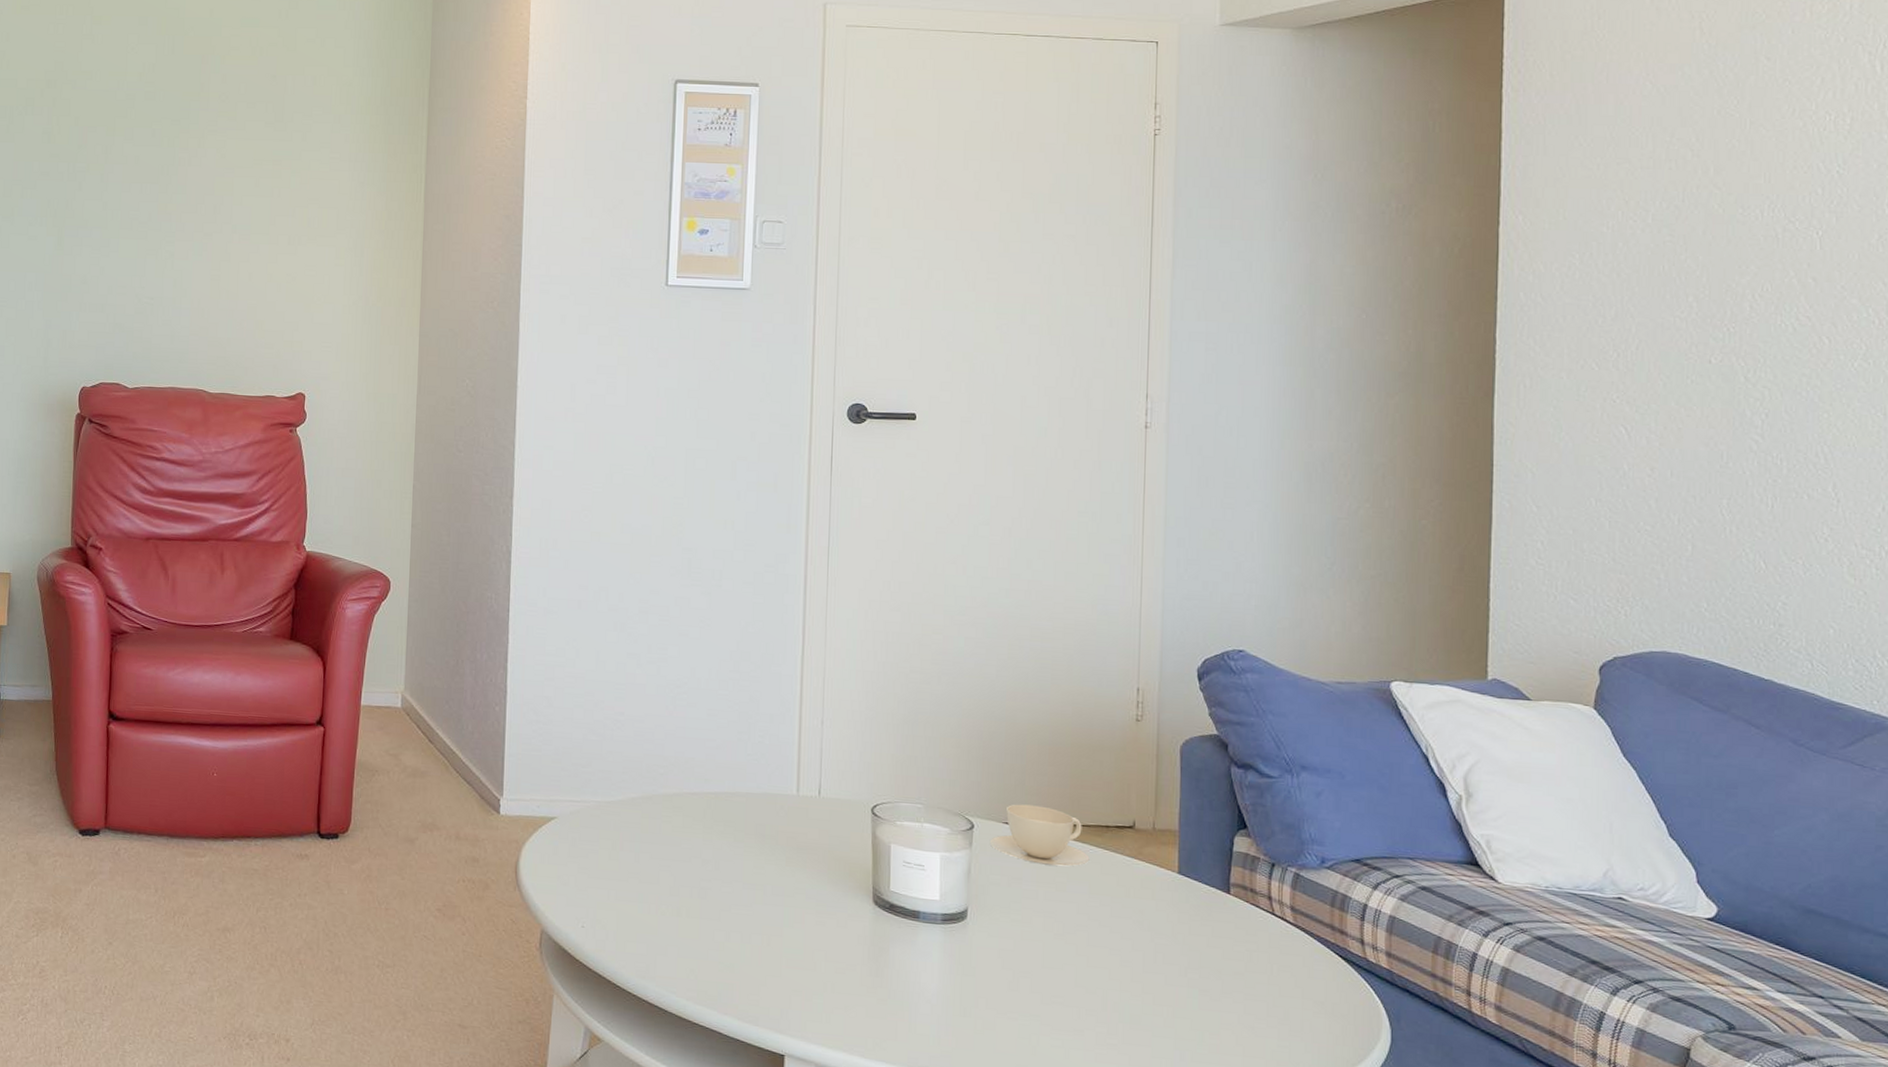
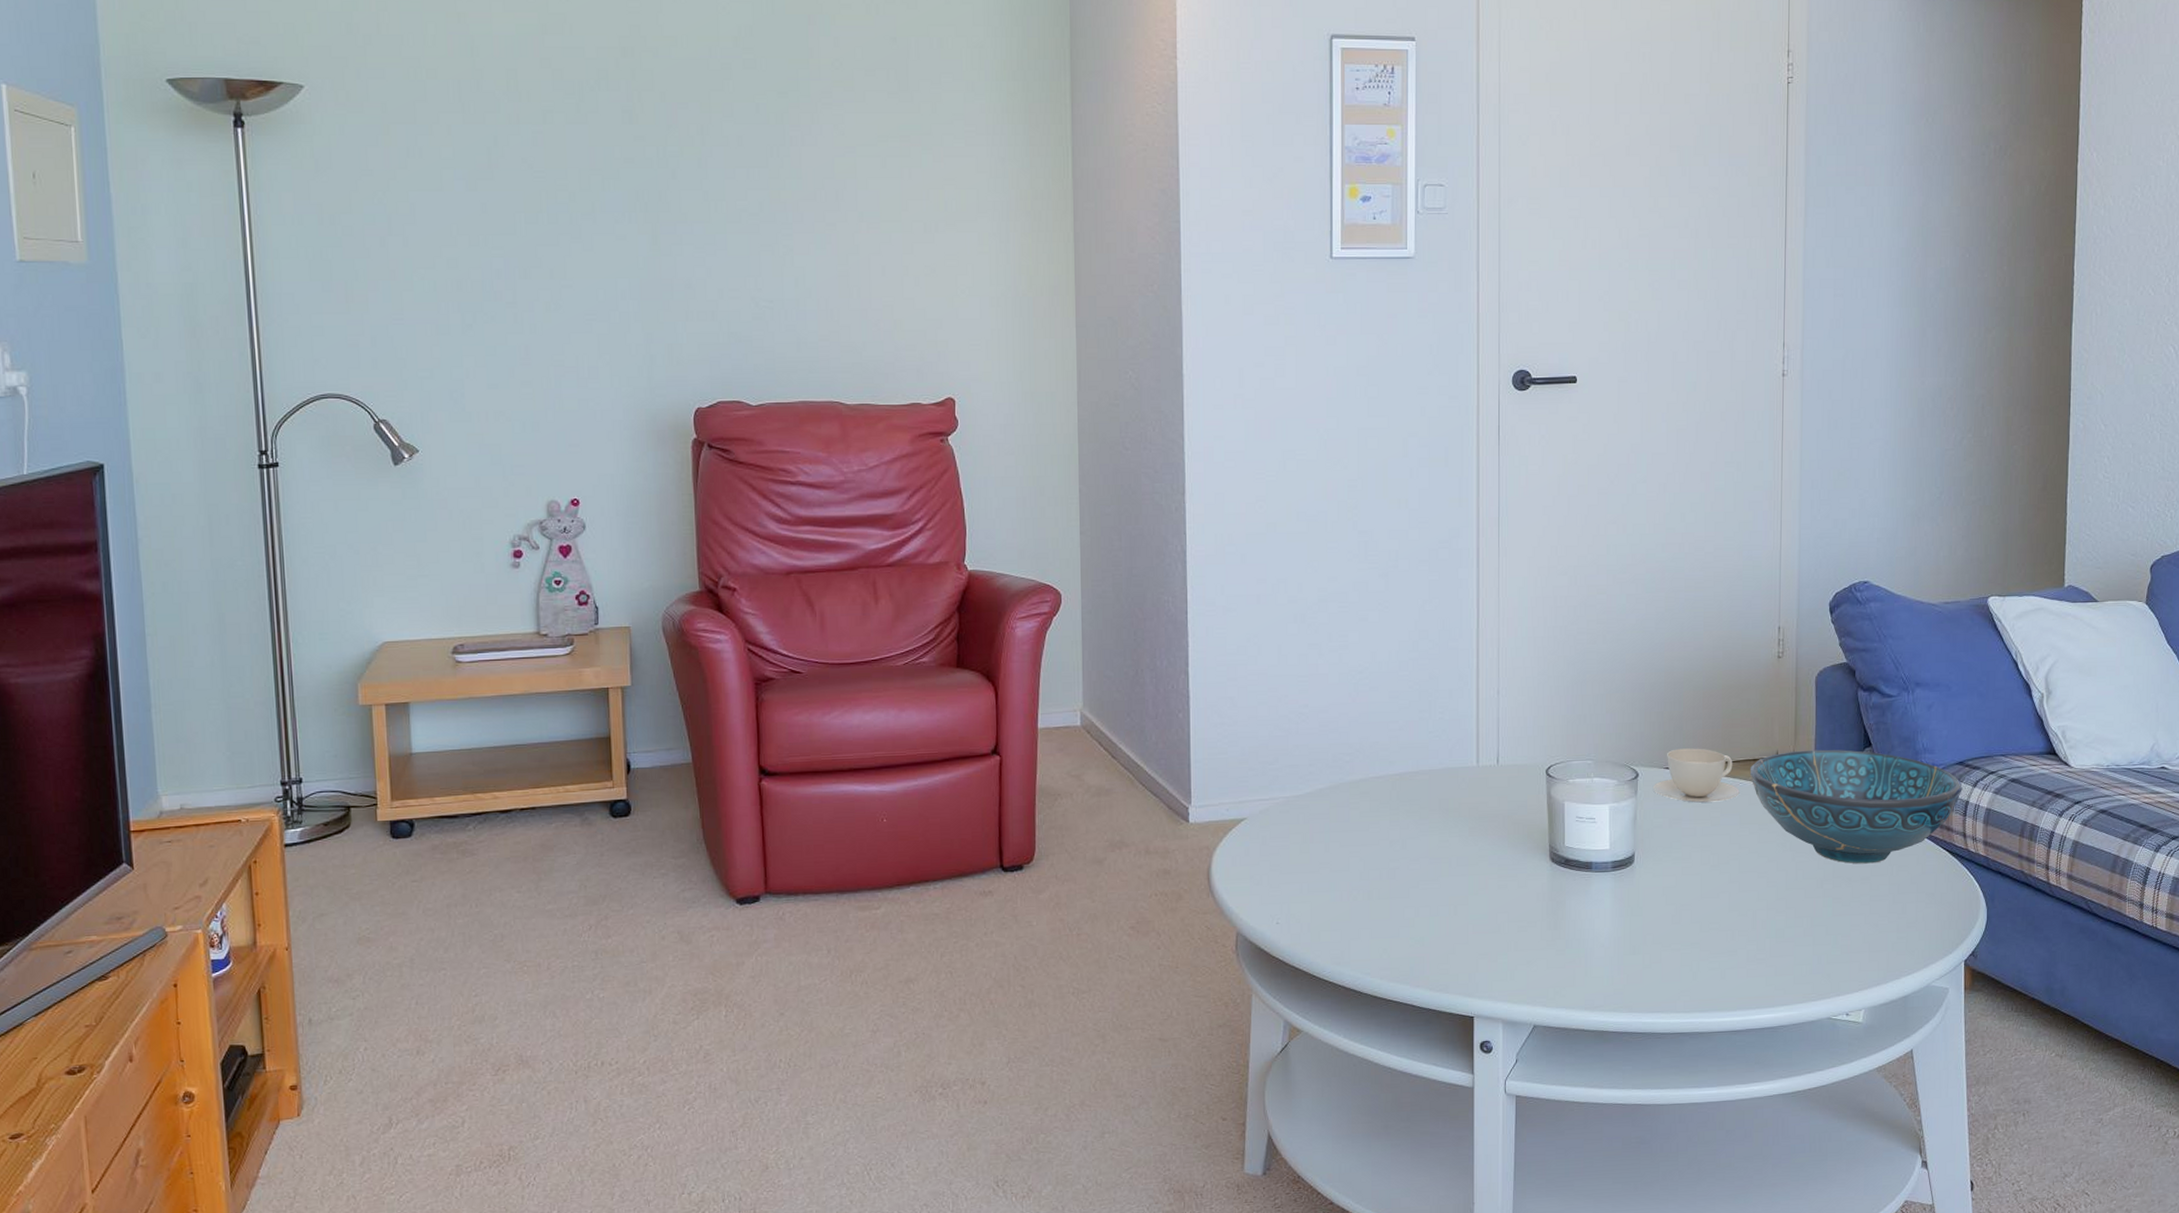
decorative bowl: none [1101,822,1360,959] -> present [1749,749,1963,864]

